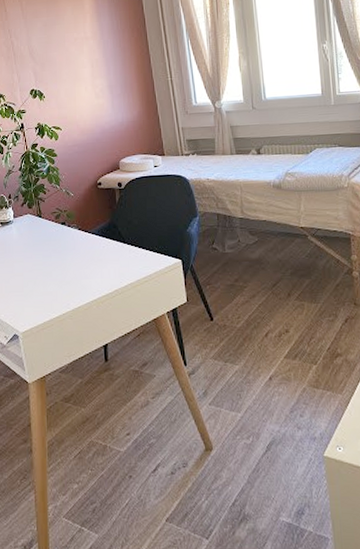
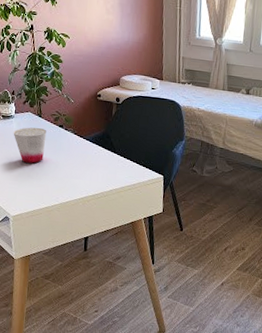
cup: none [14,229,49,270] -> present [13,127,47,164]

